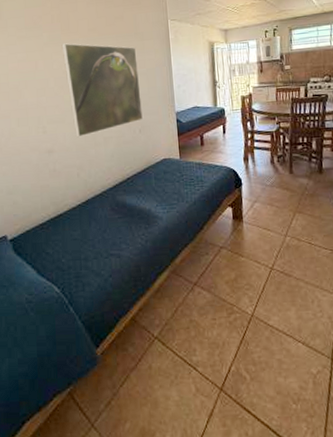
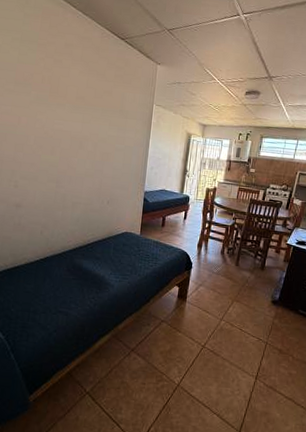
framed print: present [61,43,144,138] -> none [45,105,119,198]

